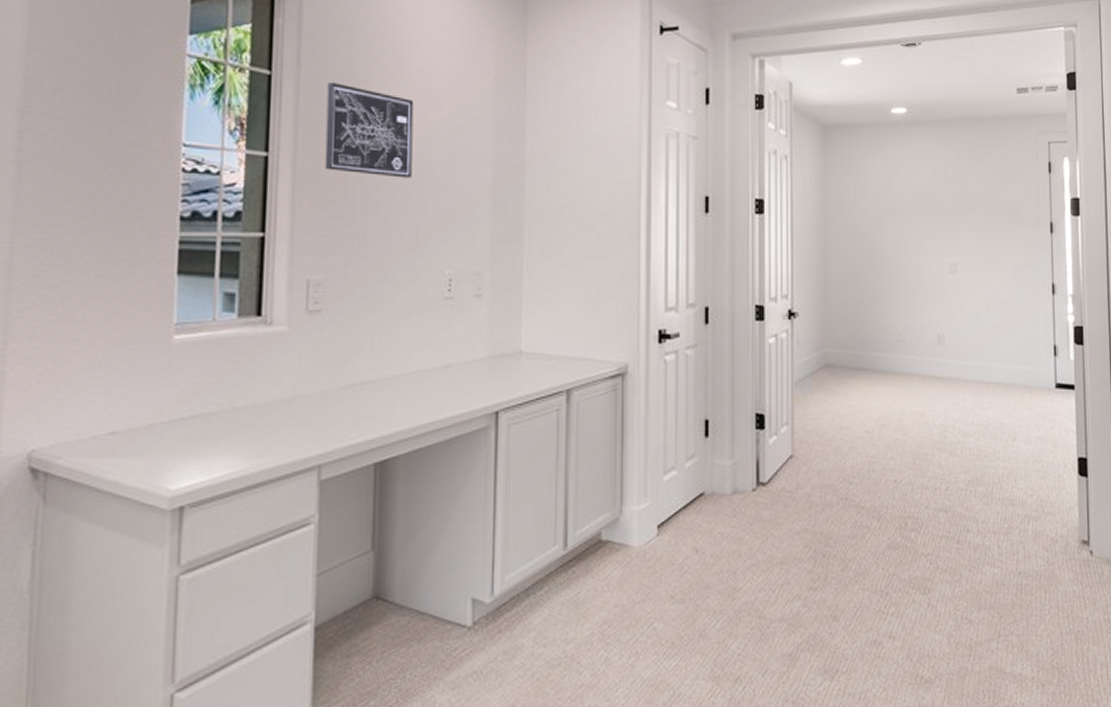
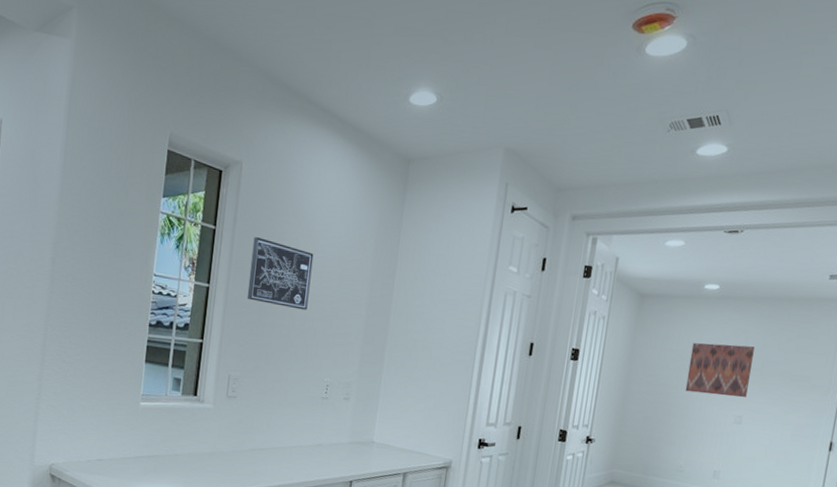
wall art: none [889,178,957,241] -> present [685,342,755,397]

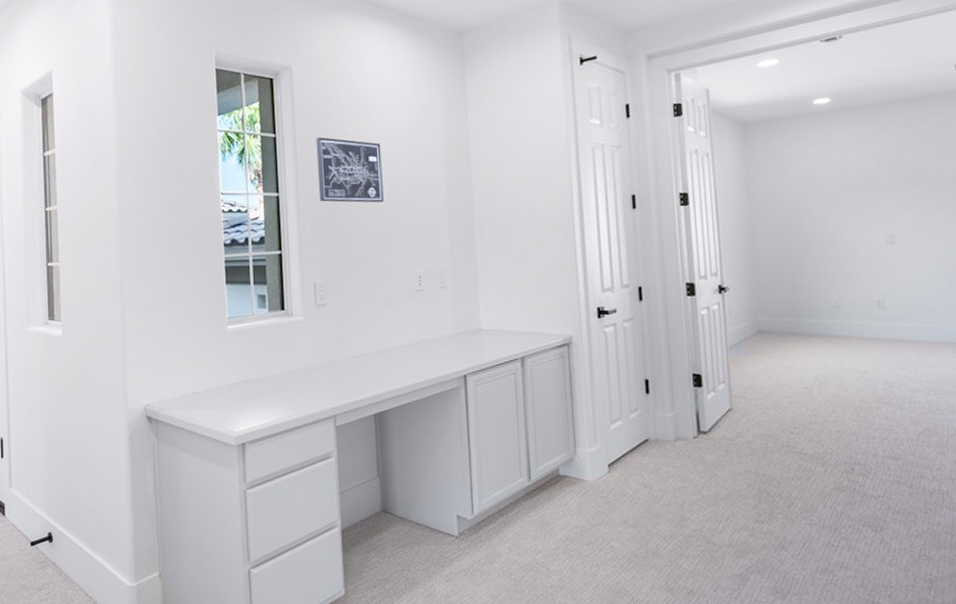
wall art: present [685,342,755,397] -> none [815,157,893,218]

